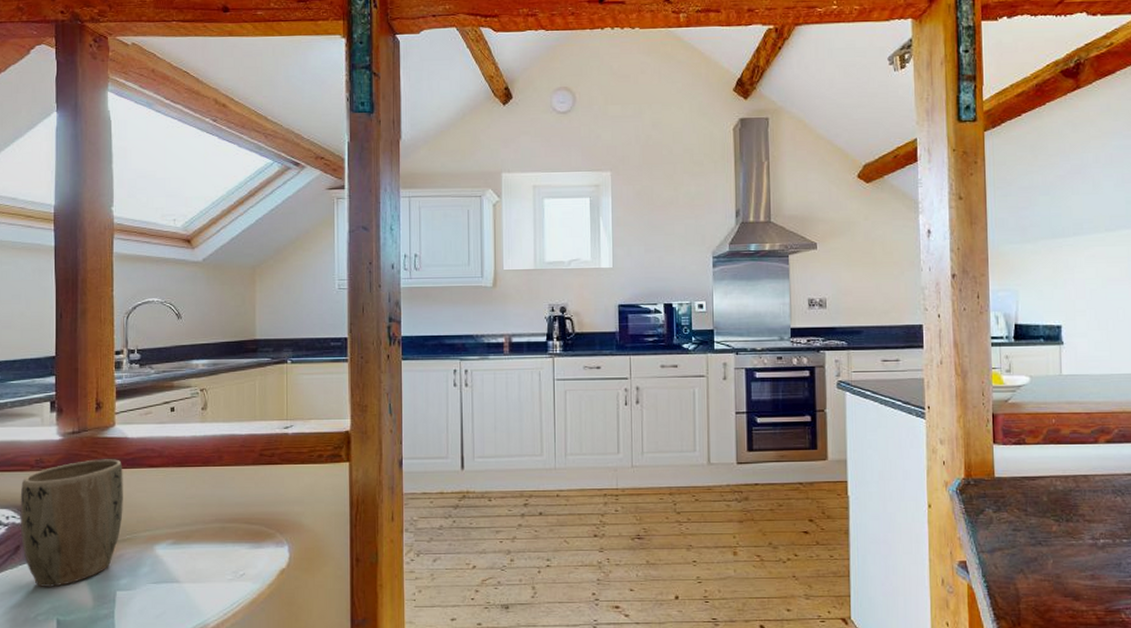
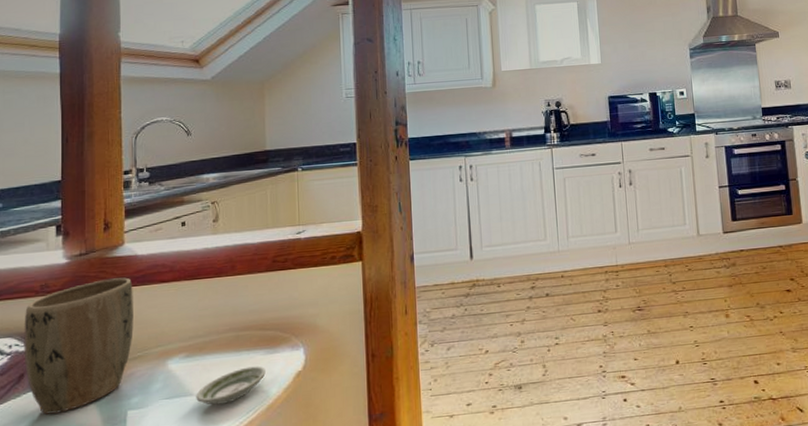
saucer: none [182,559,250,594] -> present [196,366,266,405]

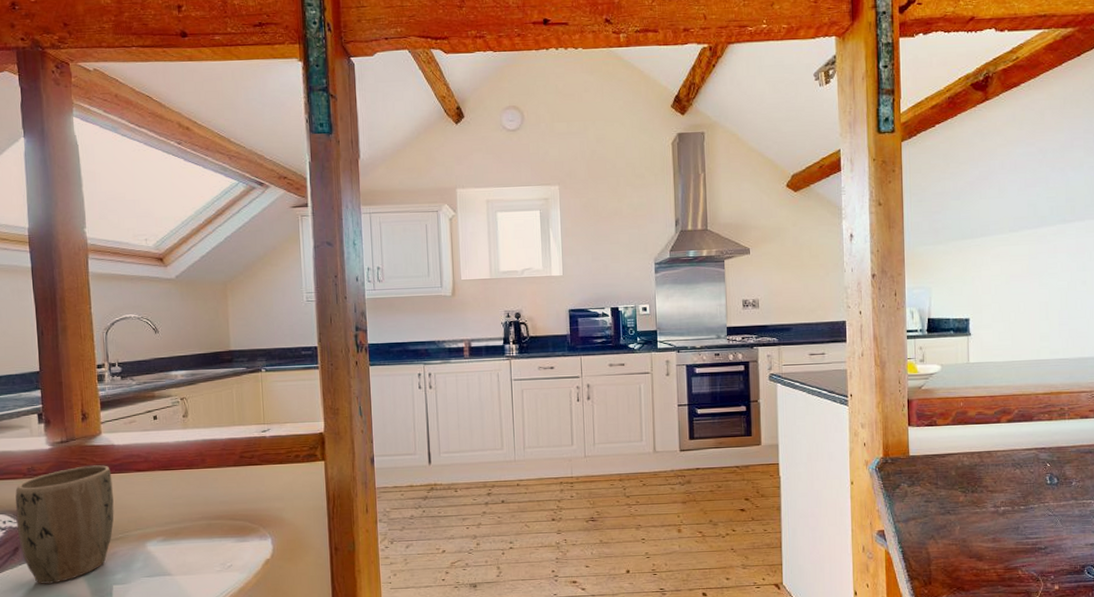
saucer: present [196,366,266,405] -> none [174,552,237,585]

